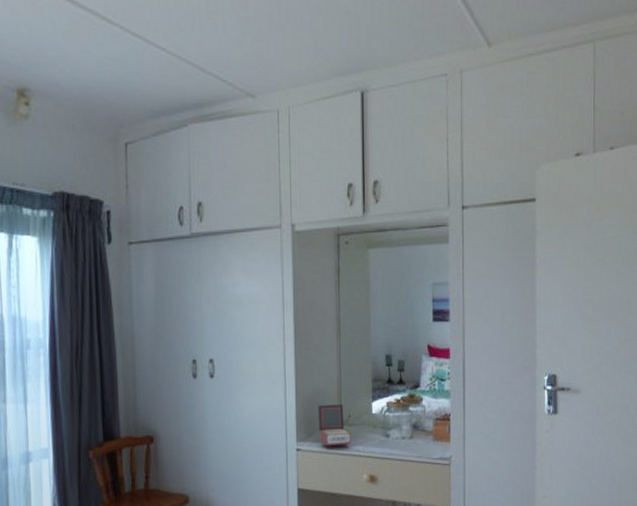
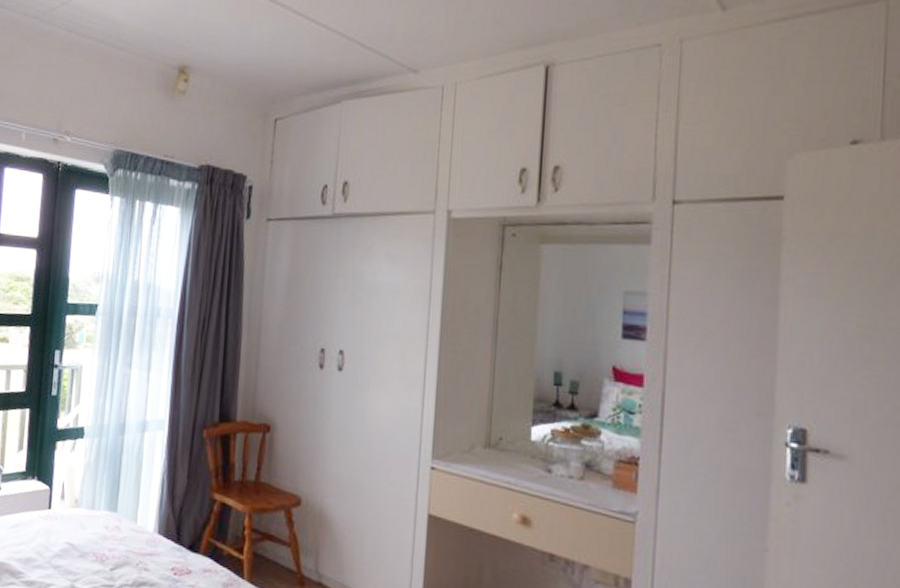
jewelry box: present [318,403,352,448] -> none [460,420,502,476]

